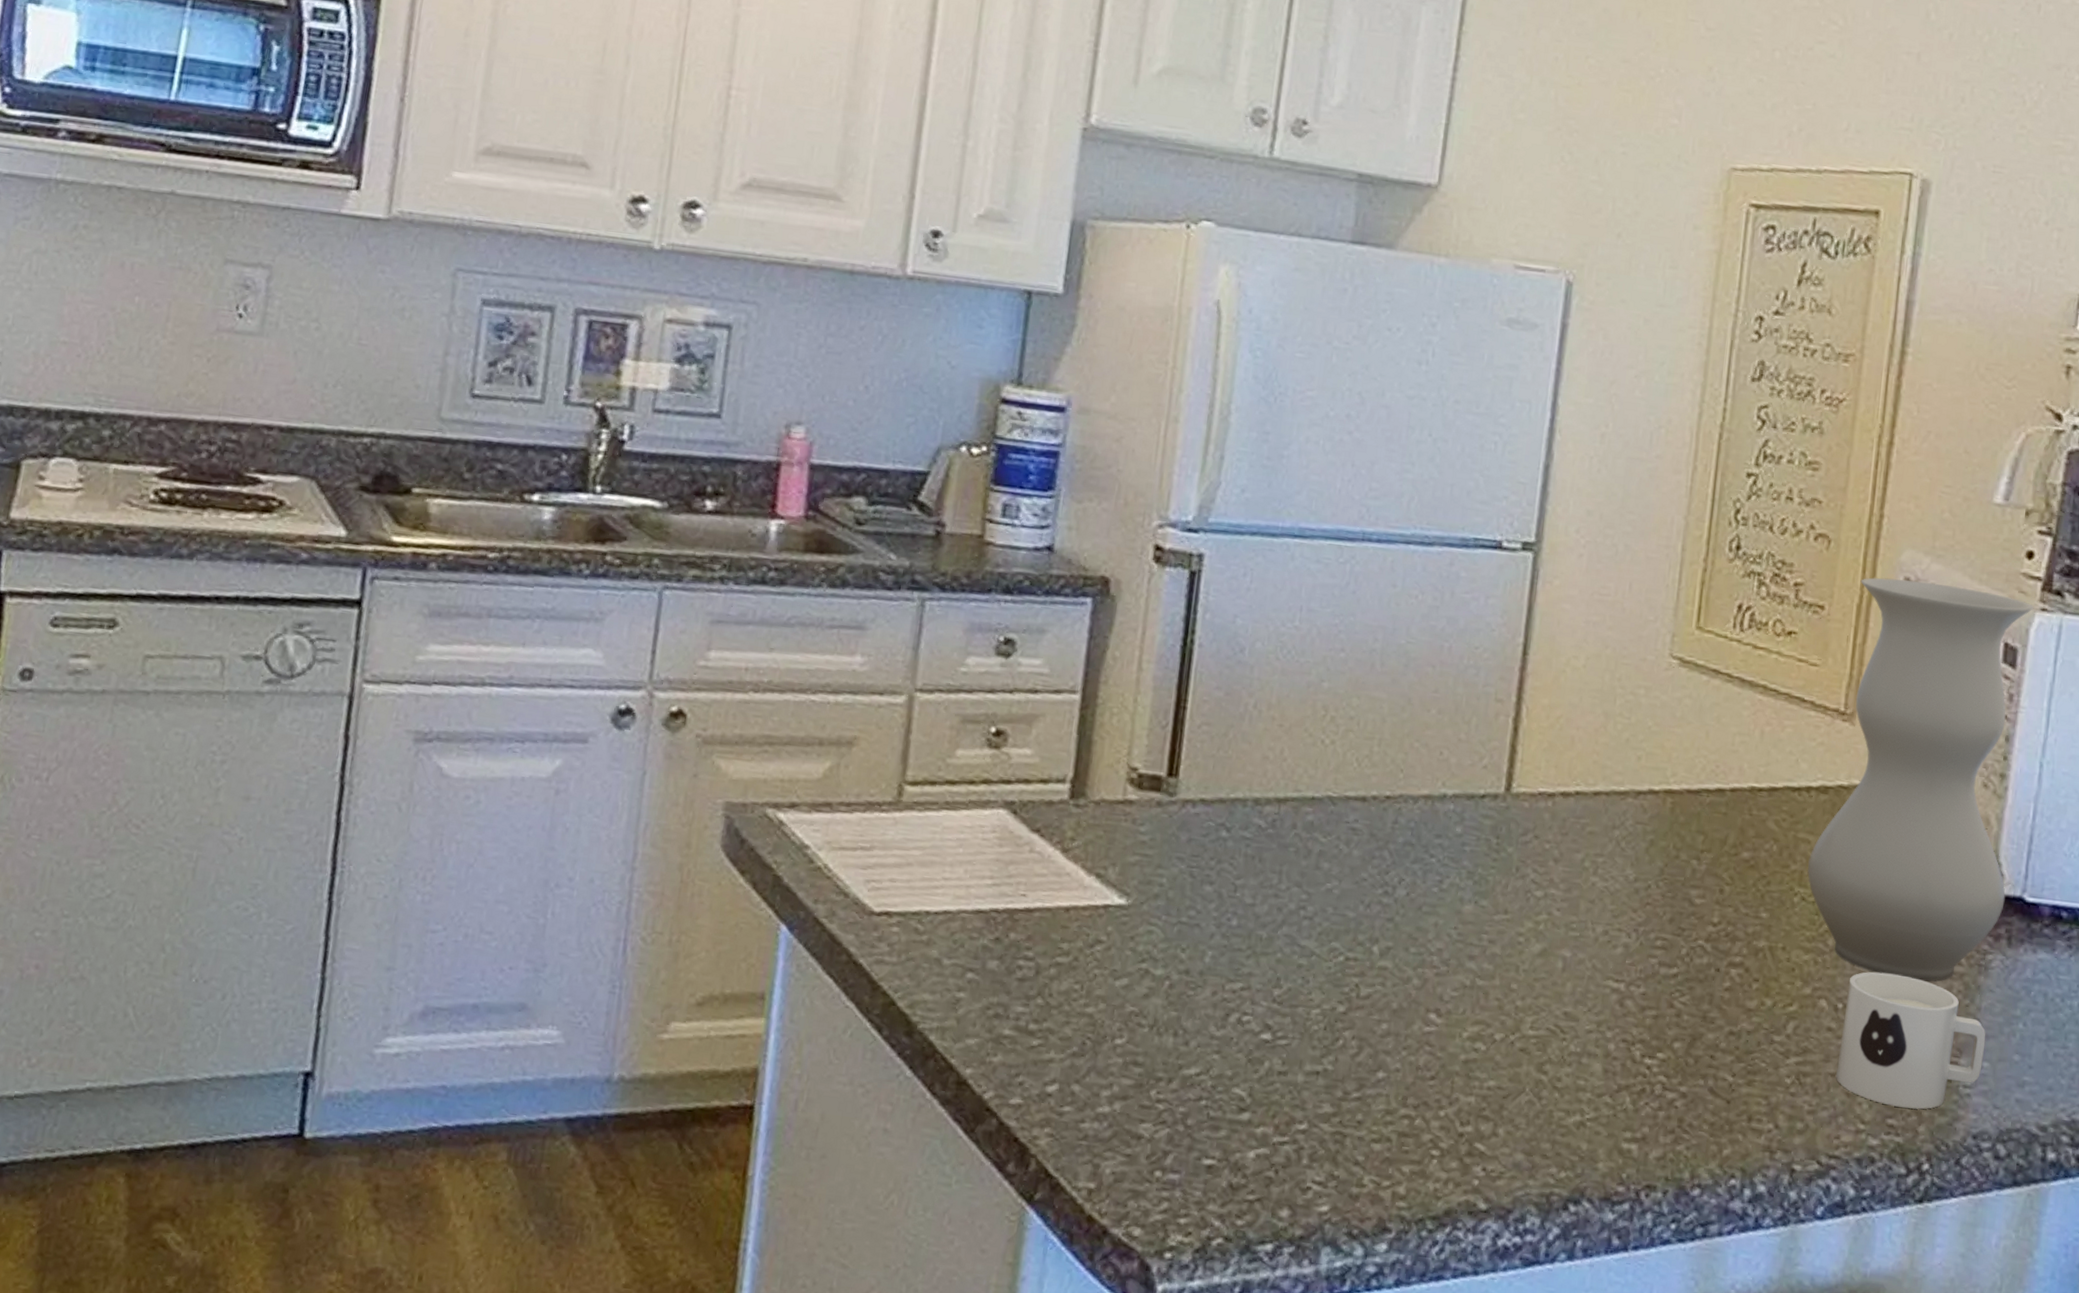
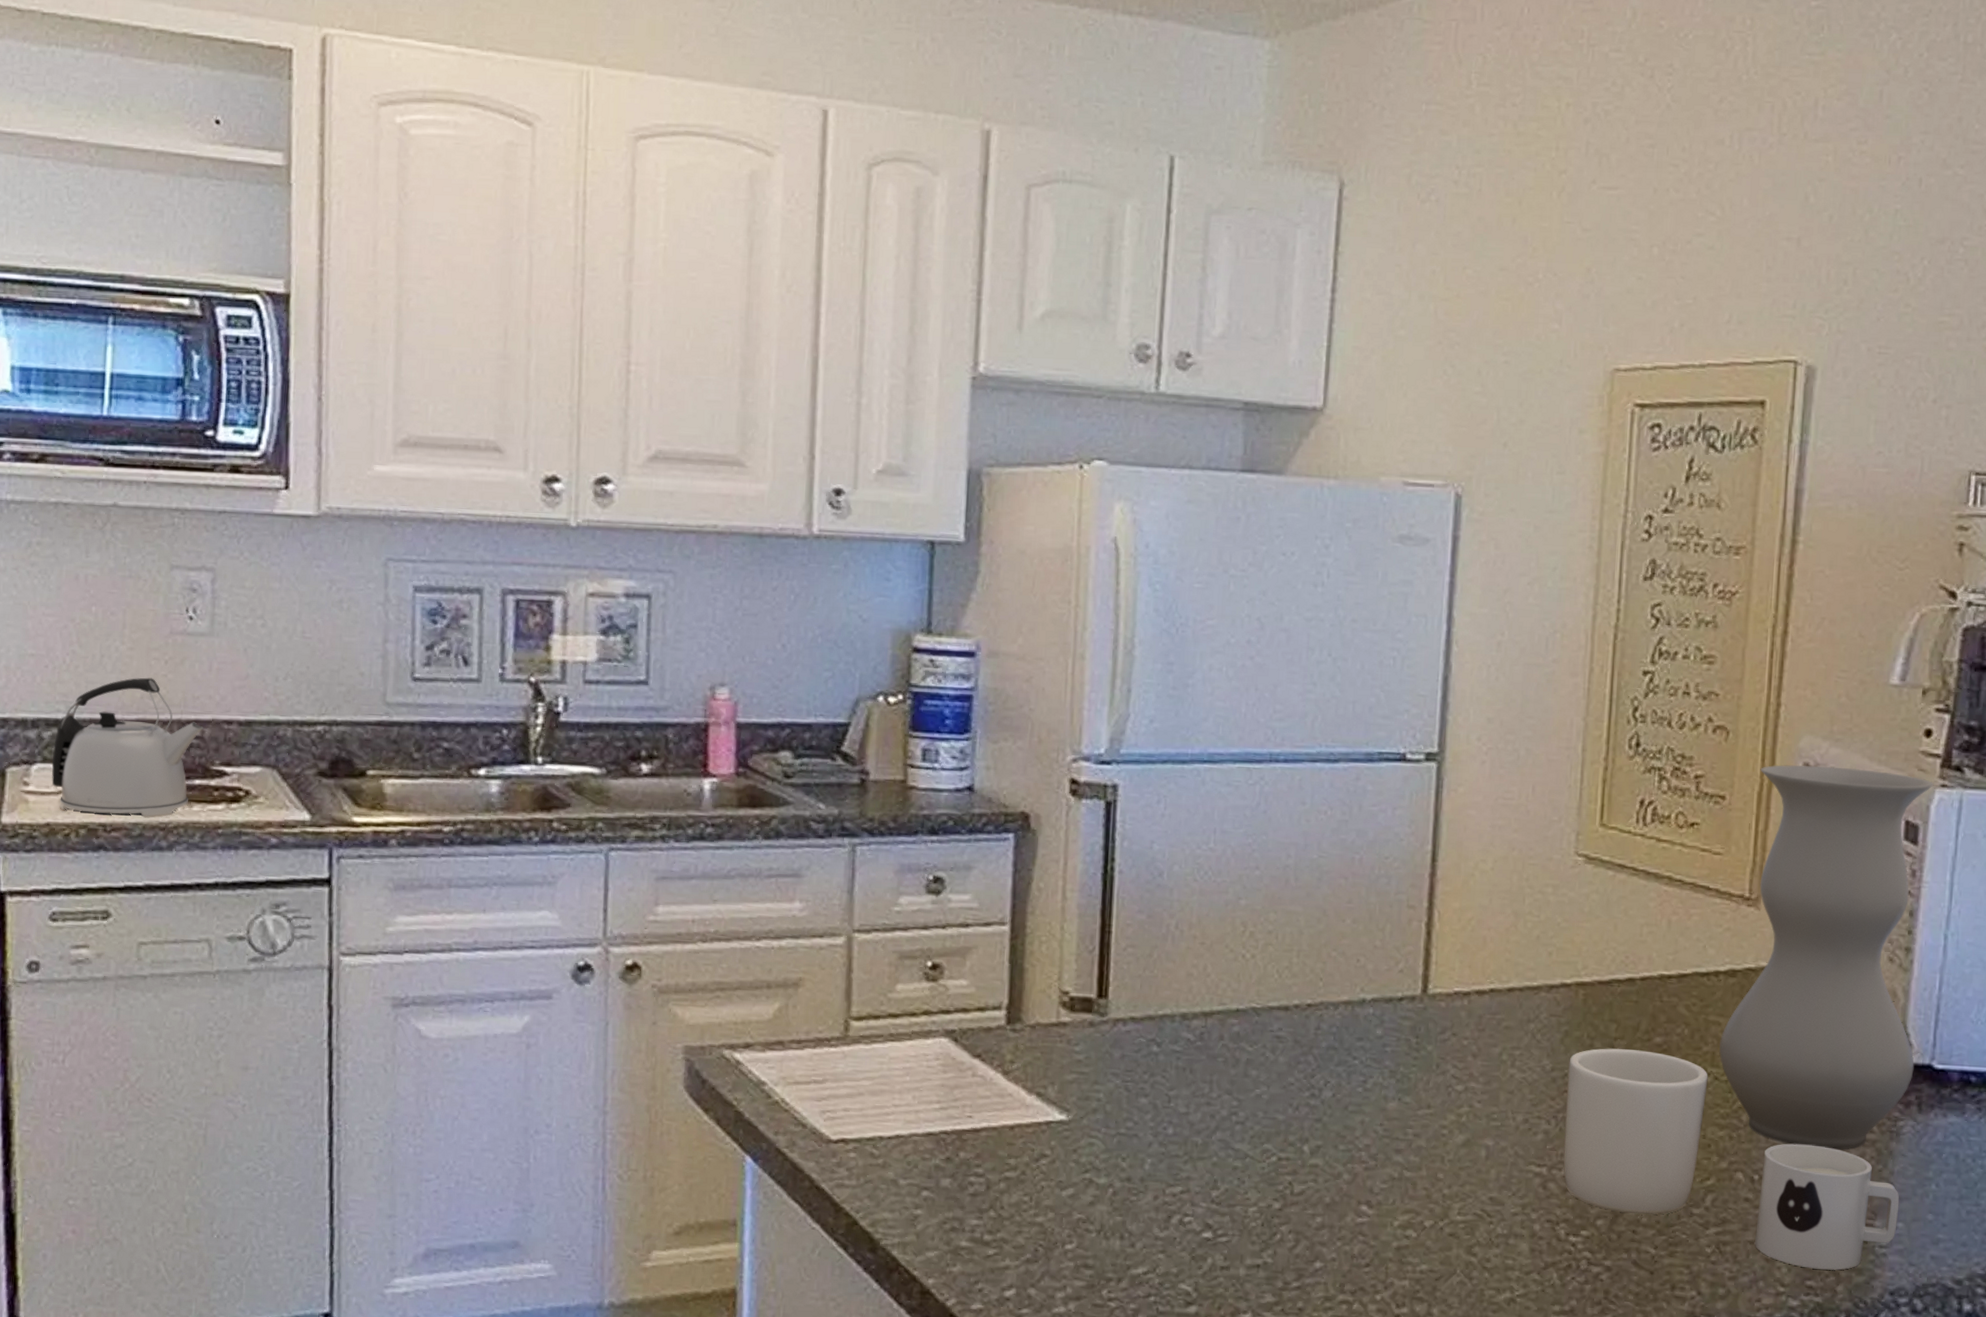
kettle: none [70,374,241,524] -> present [51,677,203,818]
mug: none [1642,860,1795,1040] -> present [1563,1048,1708,1215]

